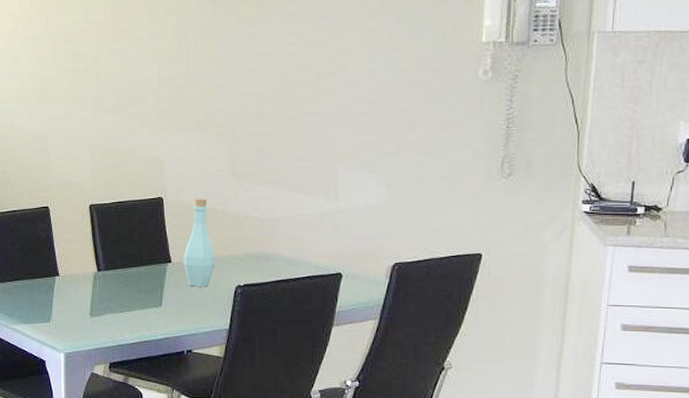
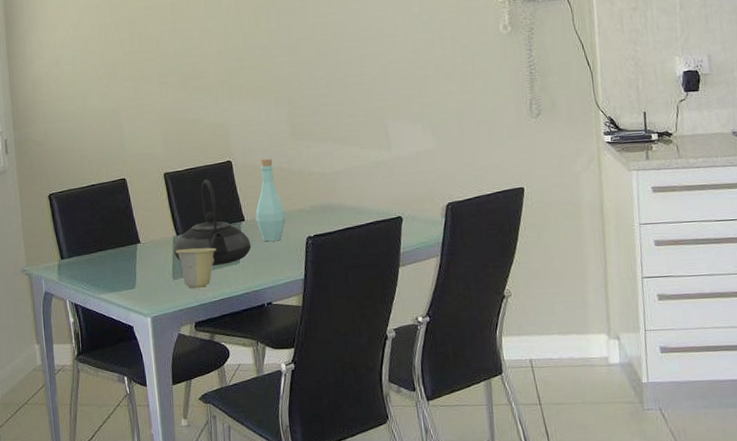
teapot: none [93,215,176,306] -> present [173,179,251,265]
cup: none [95,286,138,329] -> present [175,247,216,290]

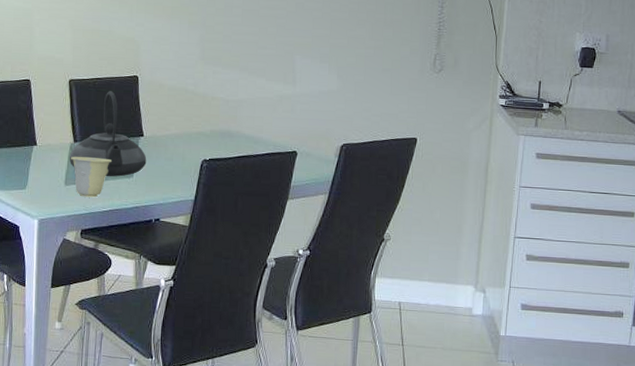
bottle: present [255,158,286,242] -> none [154,78,185,160]

